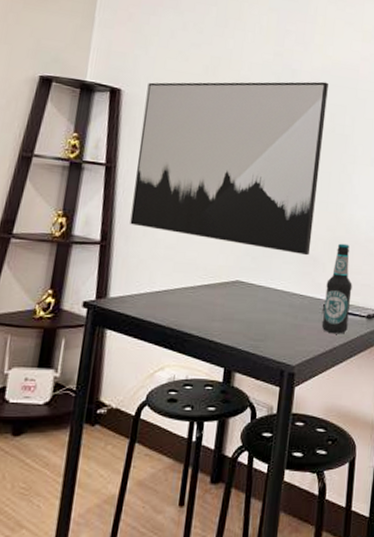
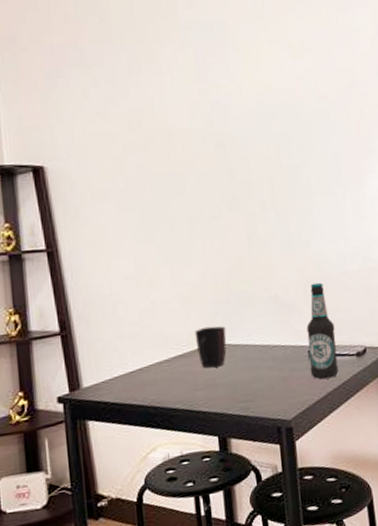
wall art: present [130,81,328,256] -> none [71,112,282,309]
mug: none [222,263,253,303] -> present [194,326,227,368]

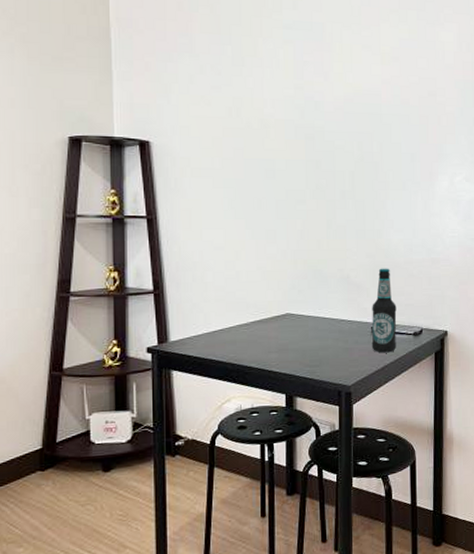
mug: present [194,326,227,368] -> none [272,297,301,334]

